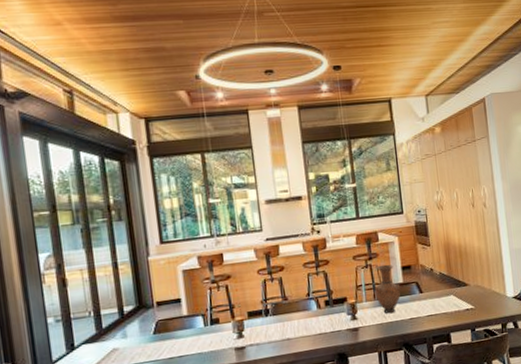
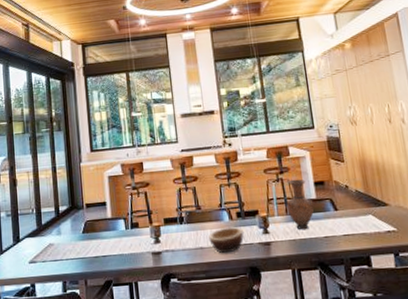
bowl: none [296,315,332,343] -> present [209,226,244,254]

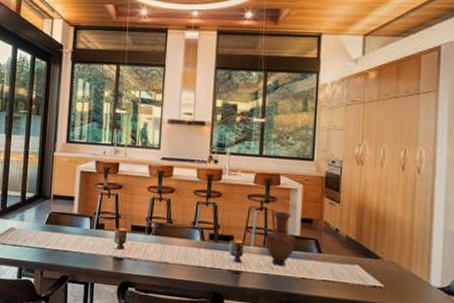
bowl: present [209,226,244,254] -> none [175,246,213,274]

